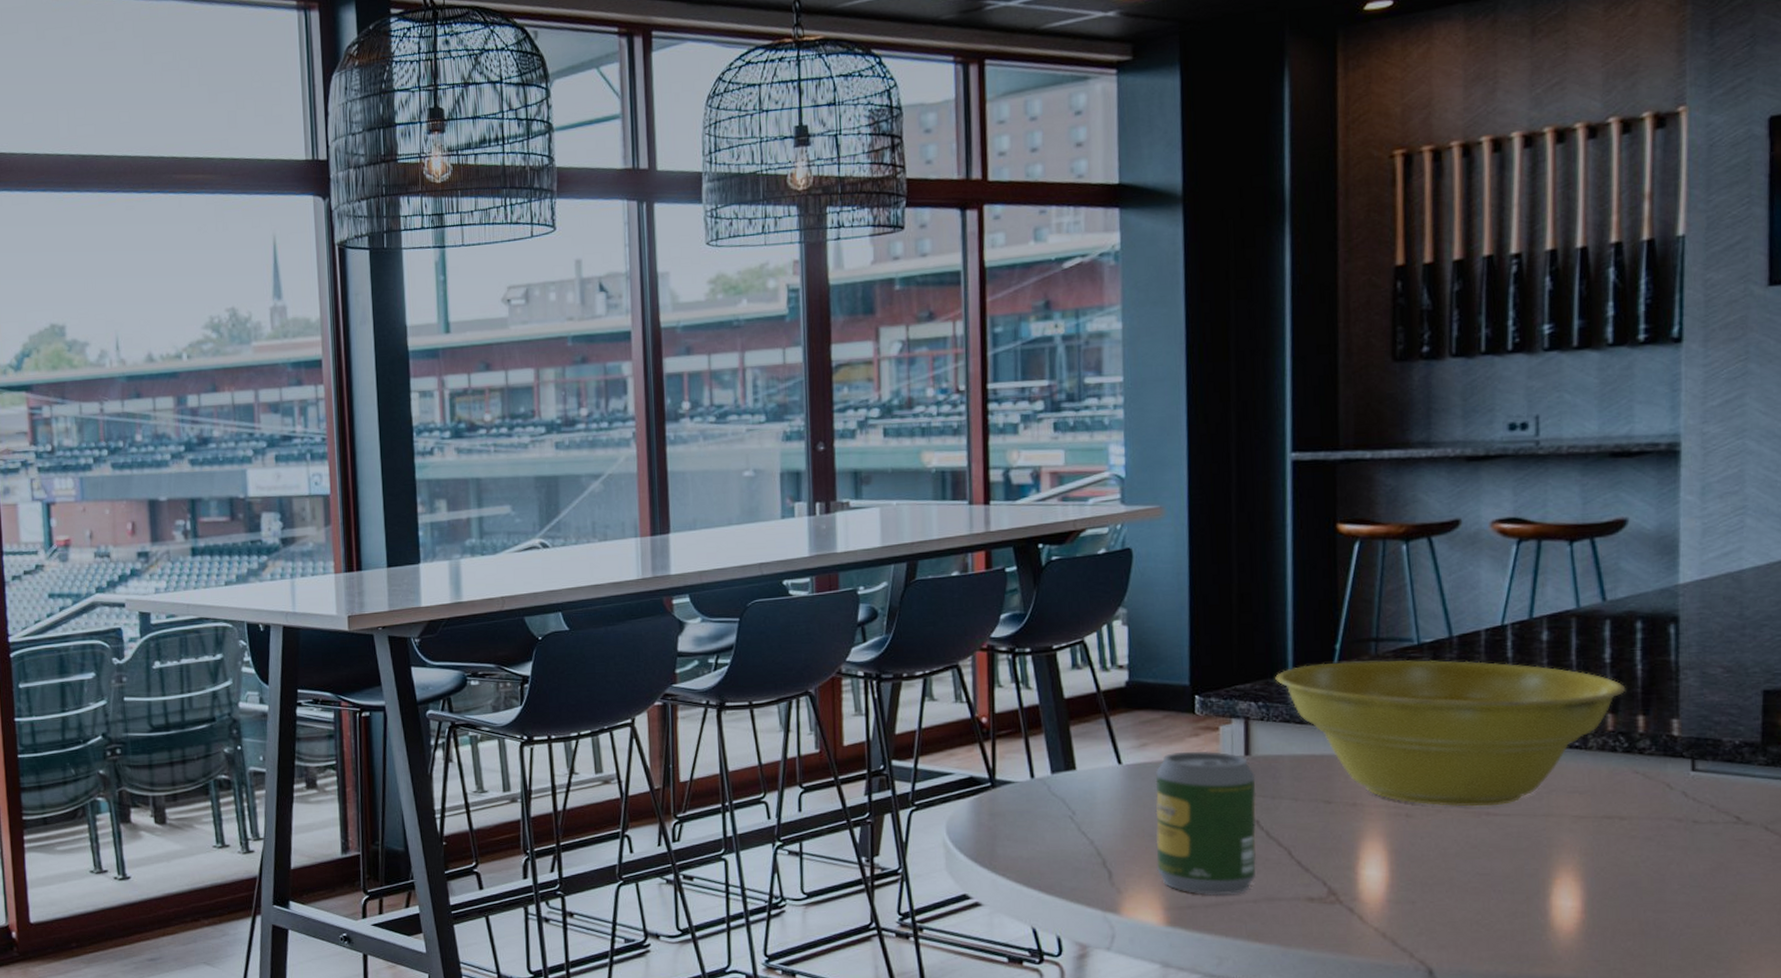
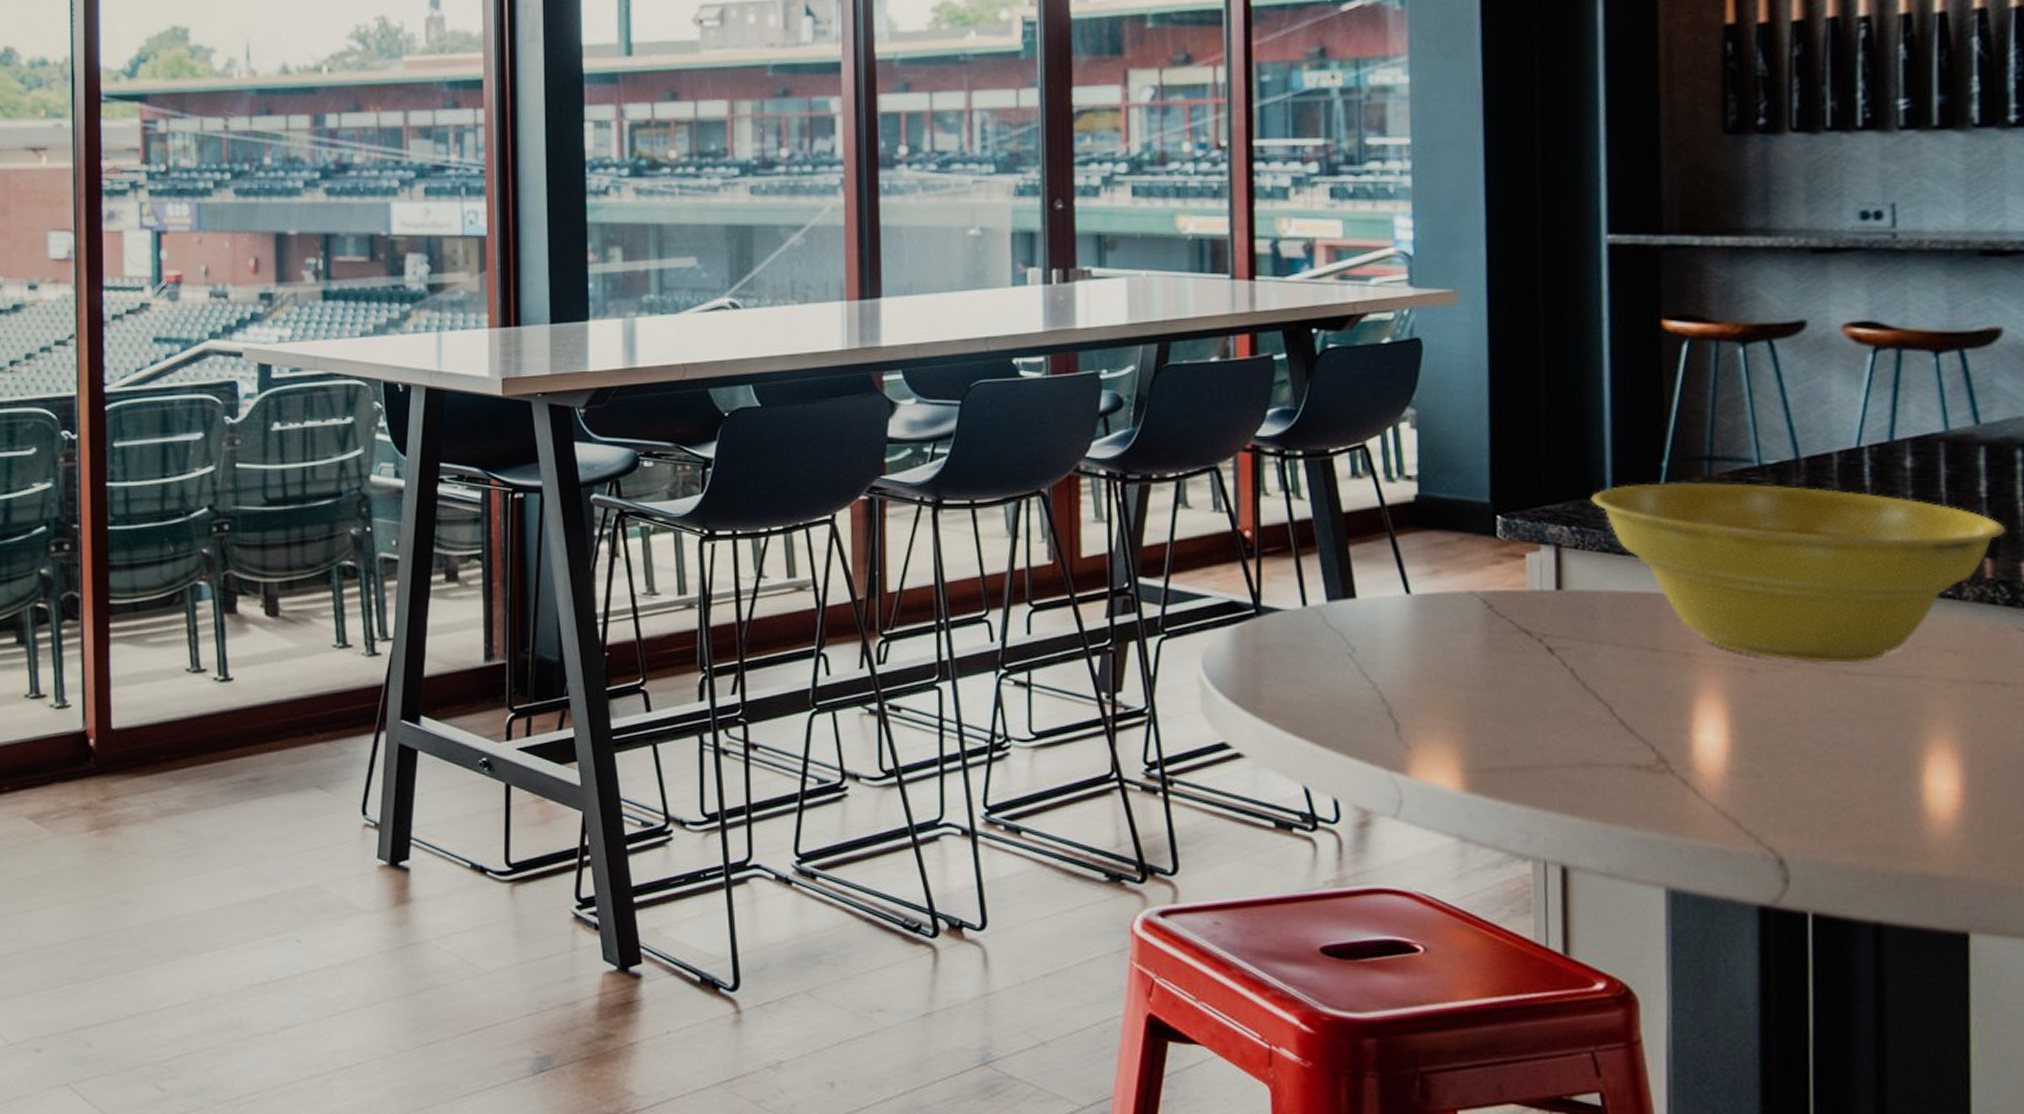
soda can: present [1155,750,1257,895] -> none [1450,581,1571,757]

